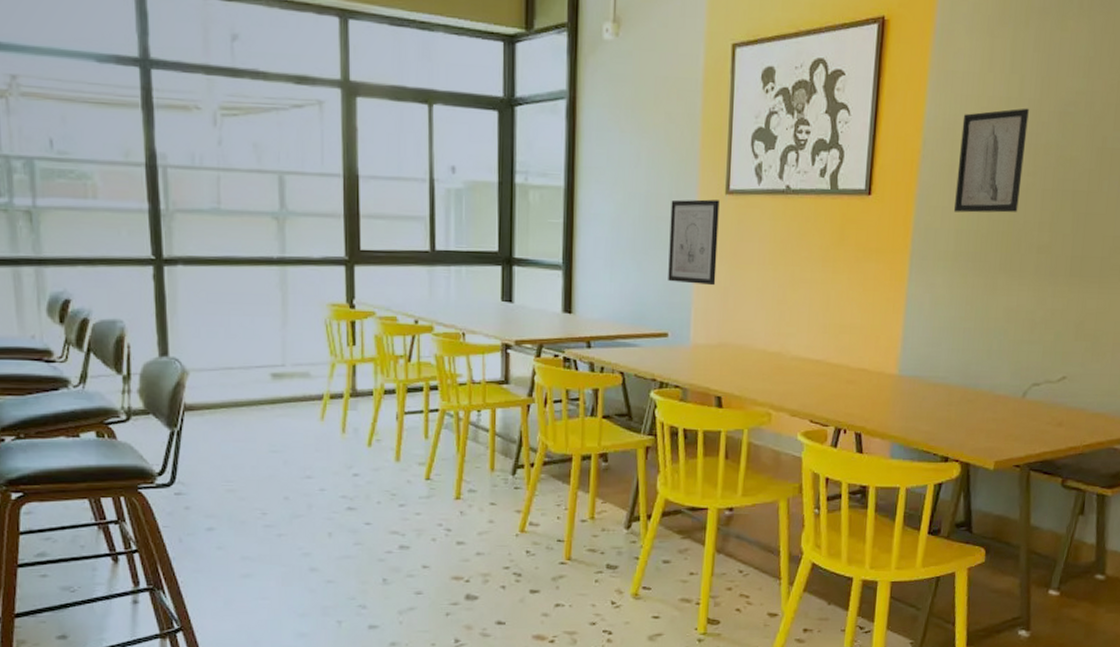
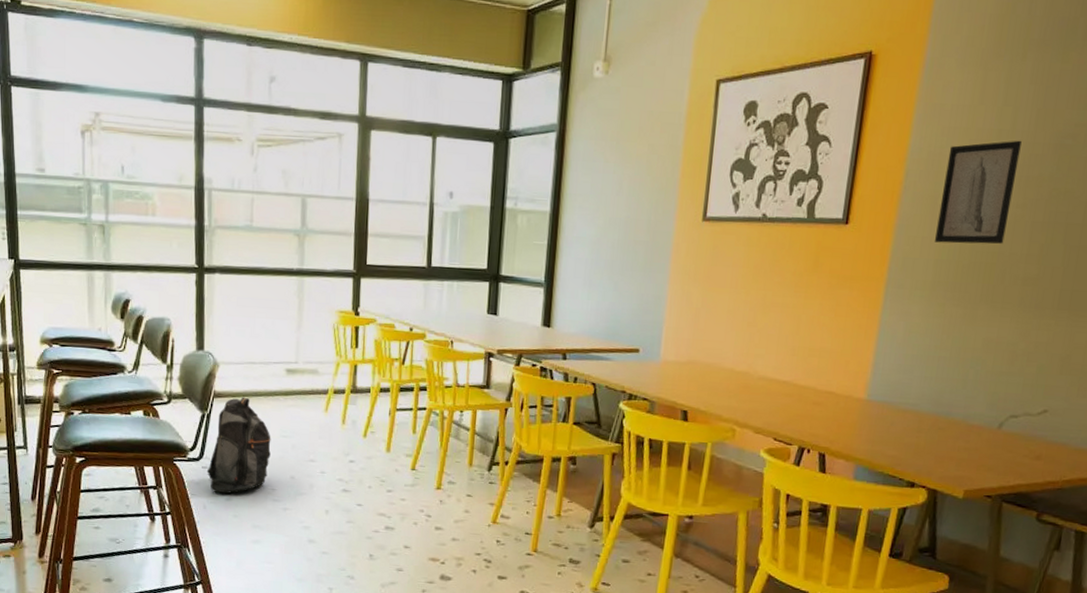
backpack: none [180,408,258,523] -> present [206,397,271,494]
wall art: present [668,199,720,286] -> none [642,225,696,307]

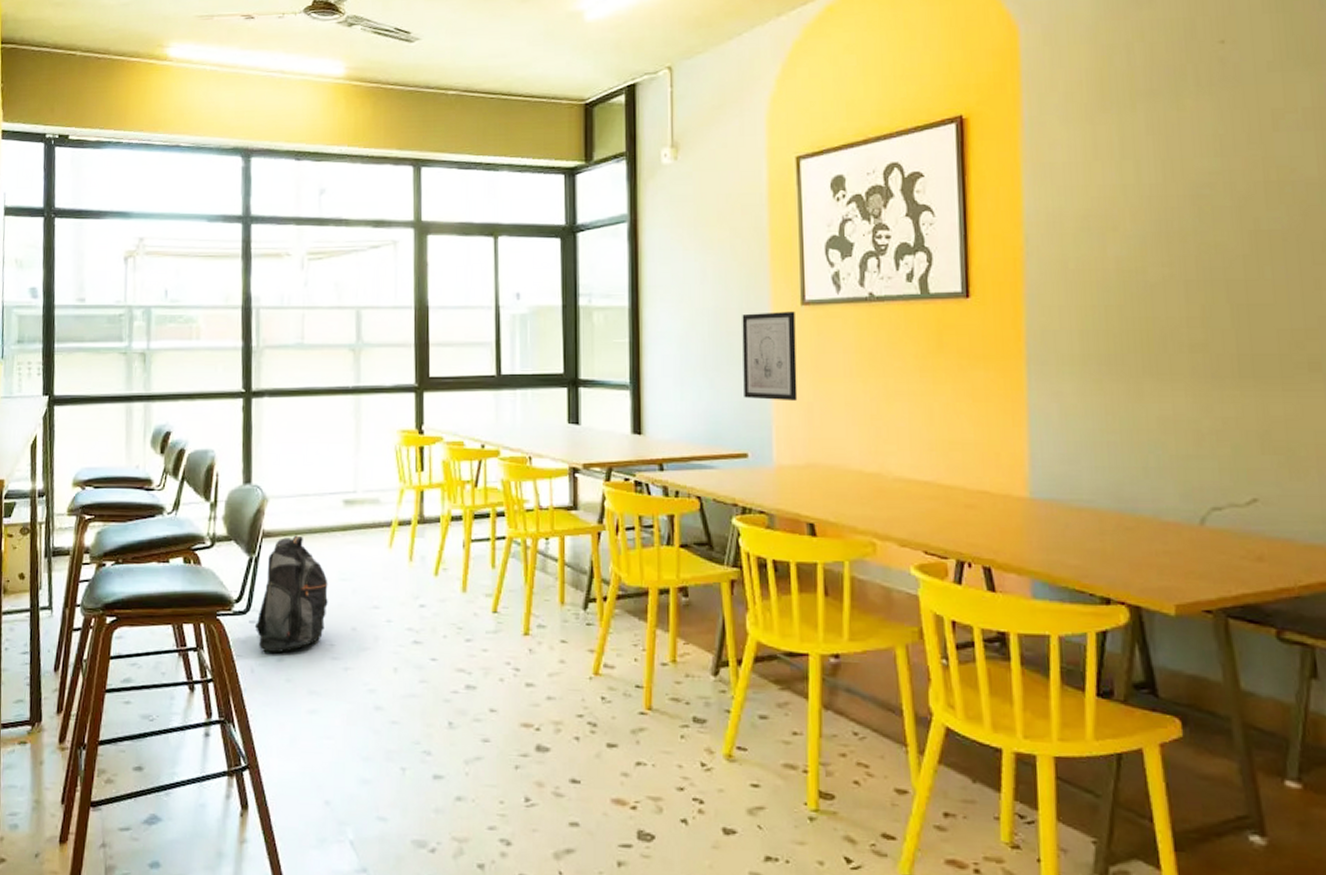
wall art: none [642,225,696,307] -> present [742,311,798,402]
wall art: present [935,140,1022,244] -> none [1070,194,1156,311]

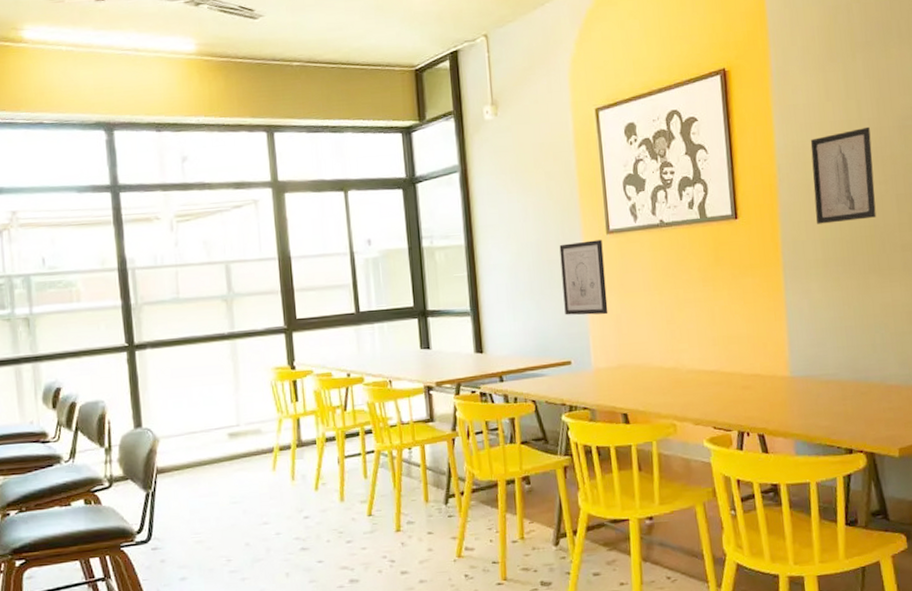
backpack: present [254,535,328,654] -> none [156,468,222,575]
wall art: none [1070,194,1156,311] -> present [810,126,877,224]

